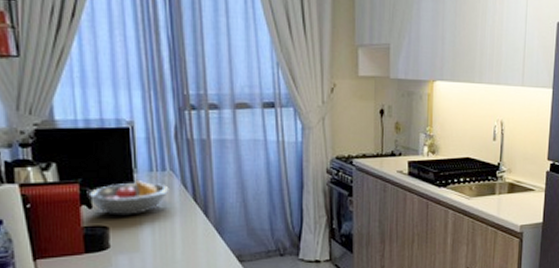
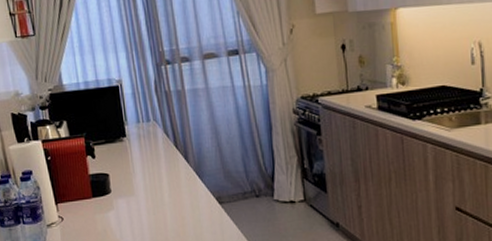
fruit bowl: present [88,179,169,215] -> none [91,130,154,164]

